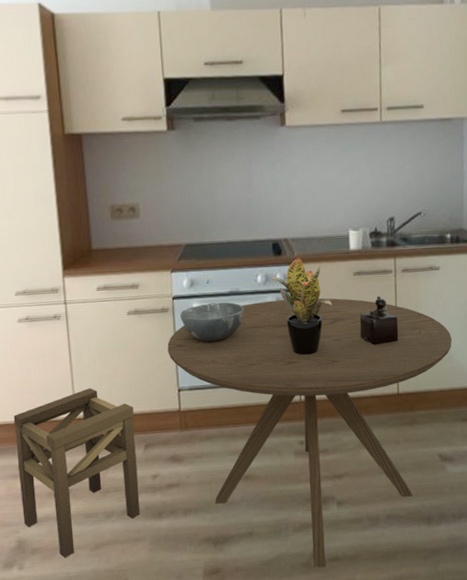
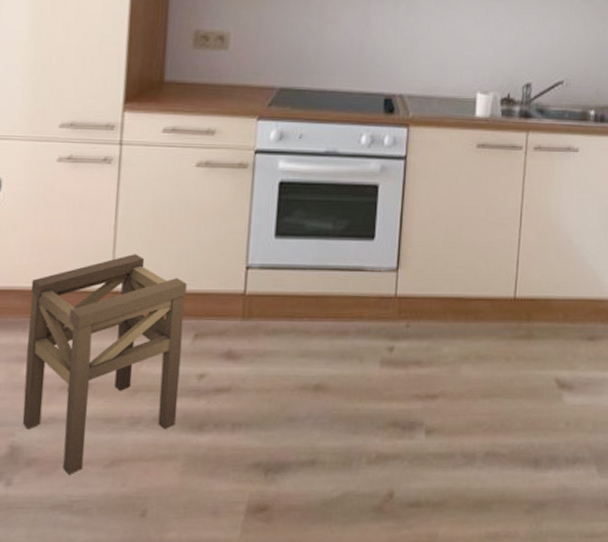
dining table: present [167,298,452,568] -> none [240,167,585,515]
bowl: present [180,302,245,342] -> none [261,163,341,211]
potted plant: present [270,256,332,356] -> none [377,117,447,240]
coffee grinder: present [360,296,399,346] -> none [477,176,523,236]

